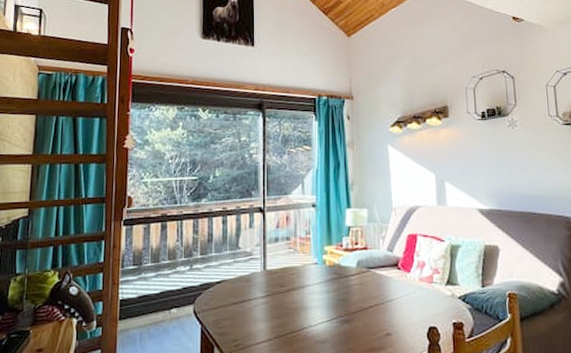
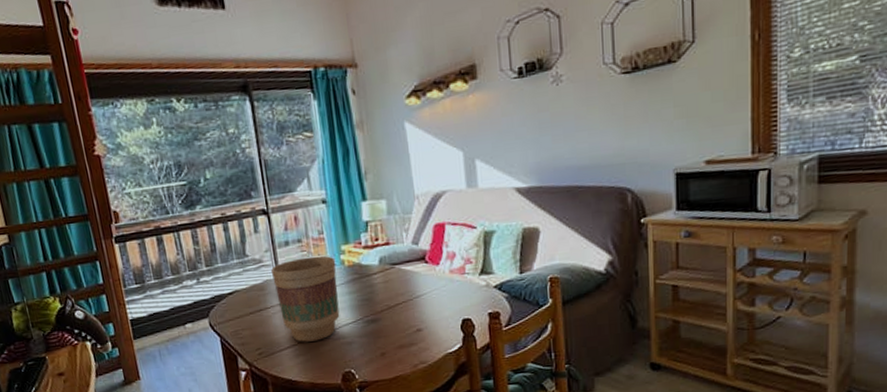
flower pot: none [258,254,318,337] -> present [270,255,340,342]

